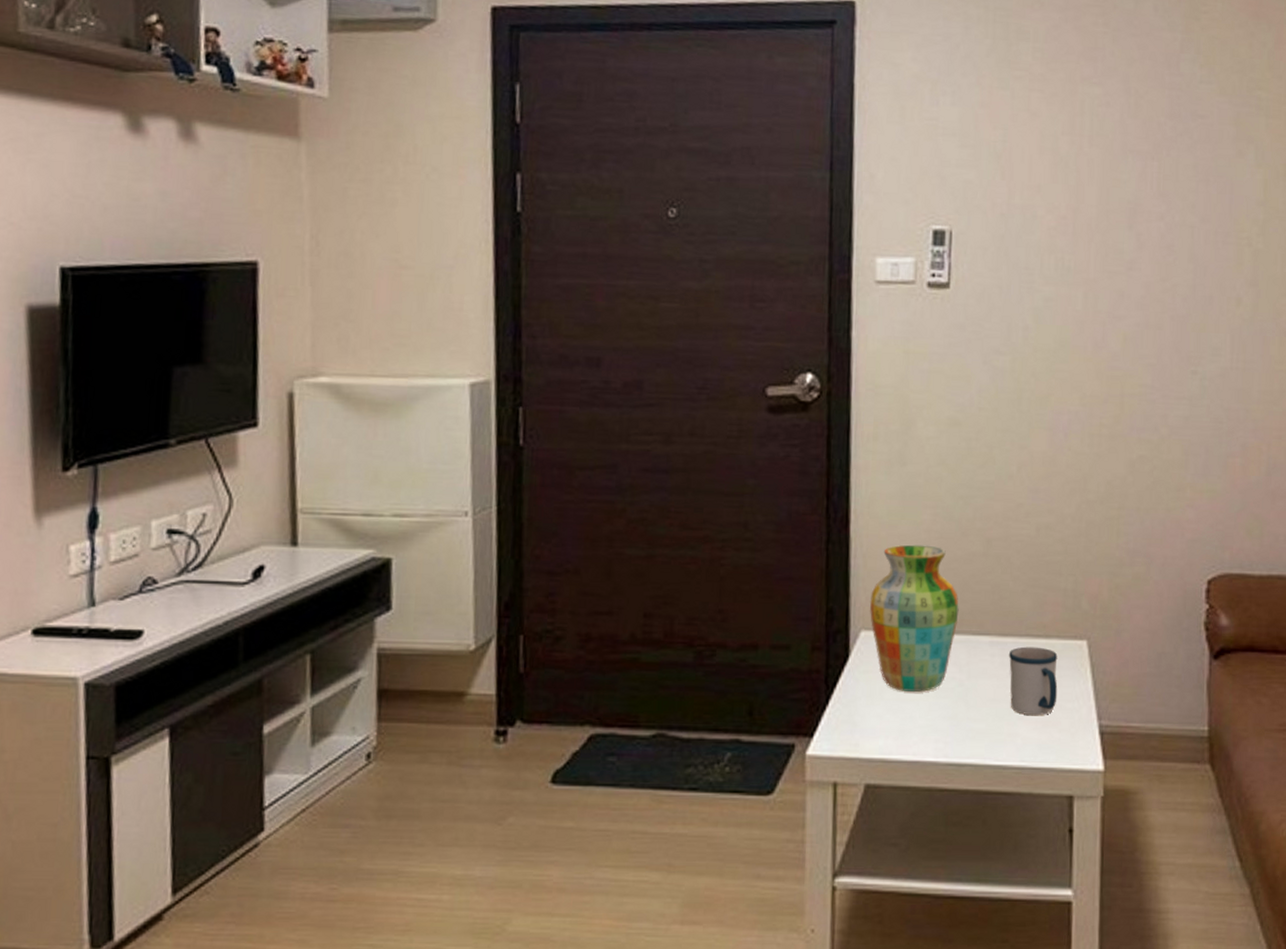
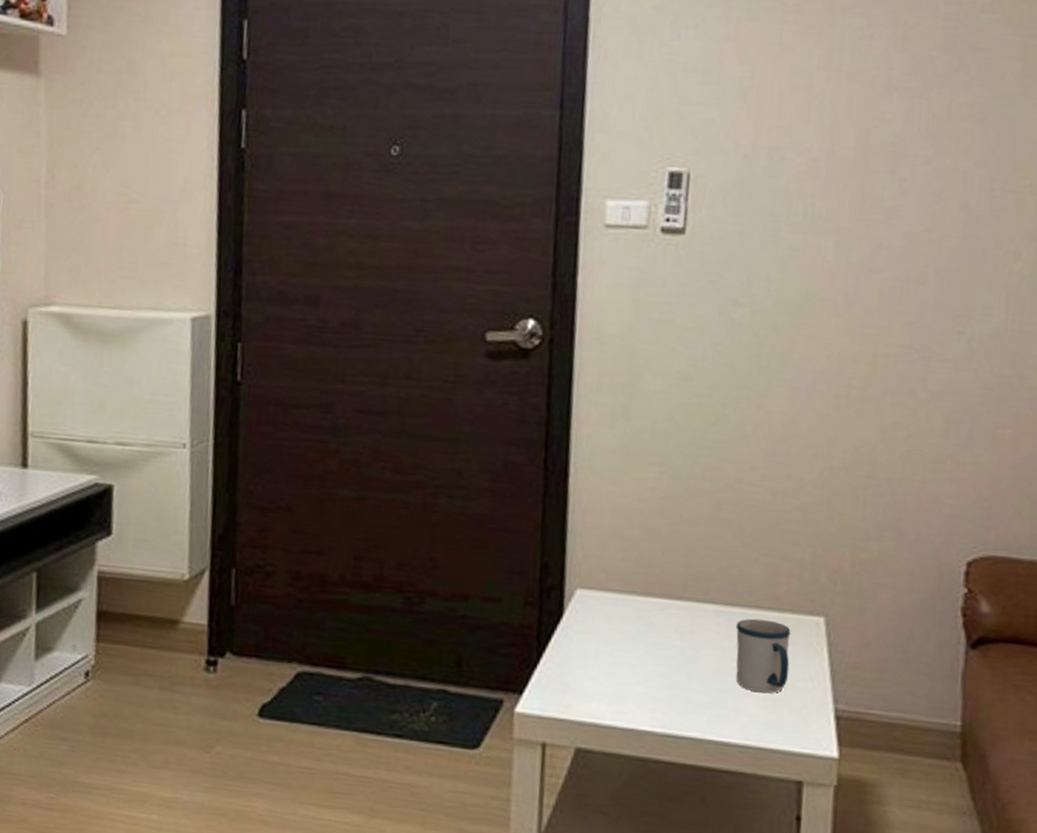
vase: present [869,544,959,693] -> none [586,502,683,658]

